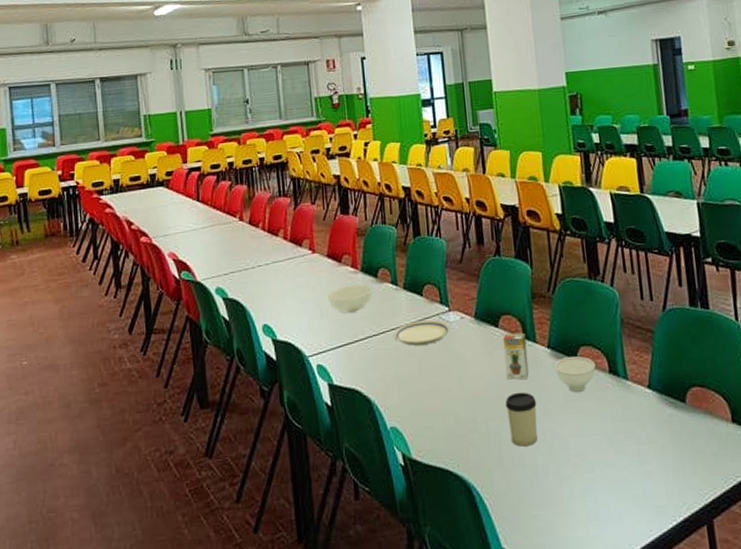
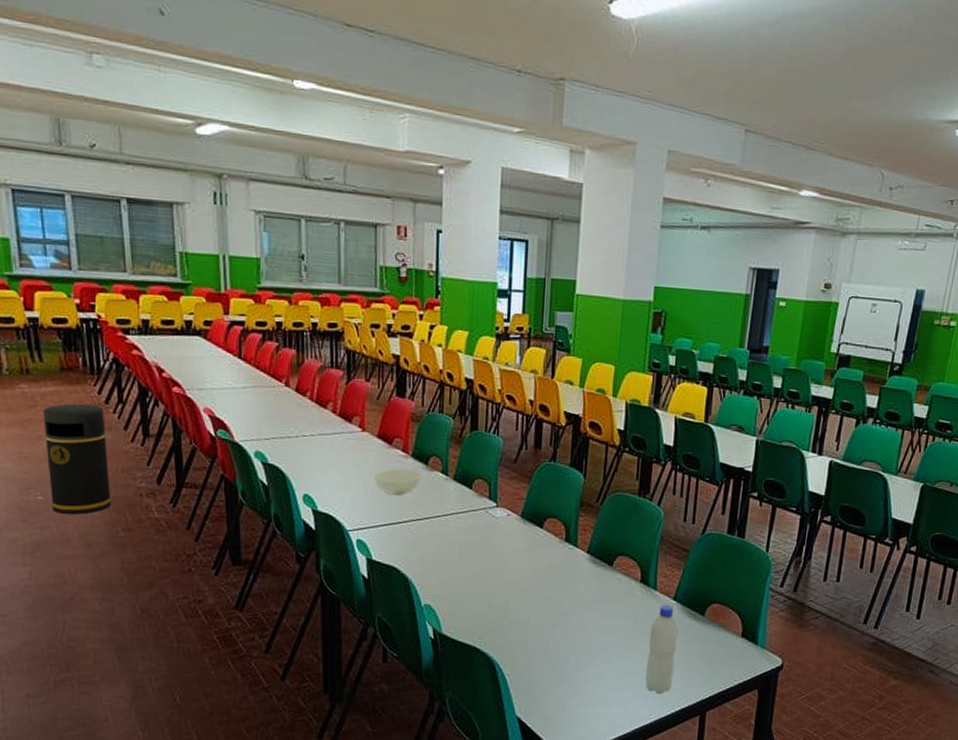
trash bin: none [30,264,87,376] -> present [43,403,111,514]
plate: present [394,320,450,346] -> none [438,512,495,535]
juice box: present [503,332,530,380] -> none [543,535,568,578]
cup: present [505,391,538,447] -> none [538,588,568,635]
bowl: present [554,356,595,392] -> none [591,564,629,595]
water bottle: none [630,395,667,504] -> present [645,605,678,694]

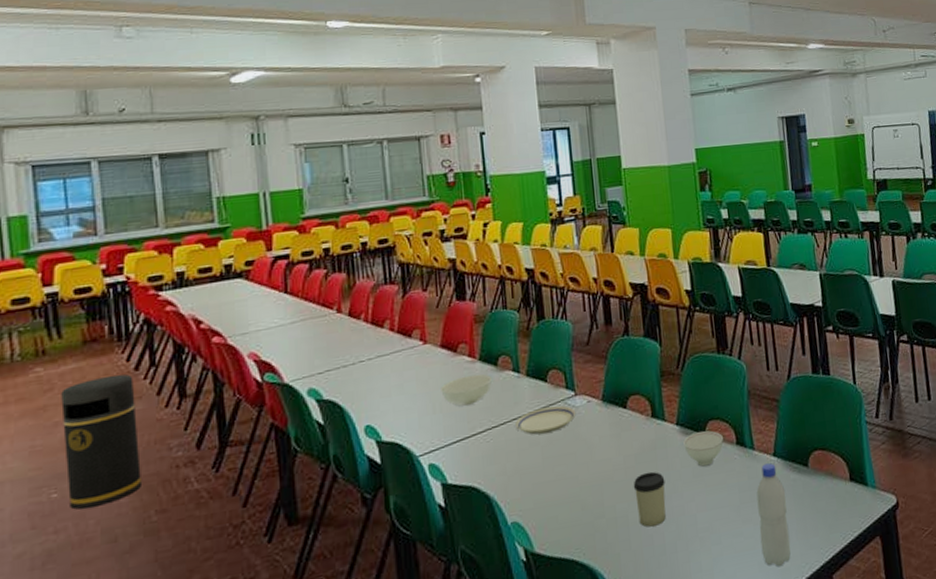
plate: none [438,512,495,535] -> present [515,405,576,435]
cup: none [538,588,568,635] -> present [633,471,666,527]
bowl: none [591,564,629,595] -> present [683,430,723,467]

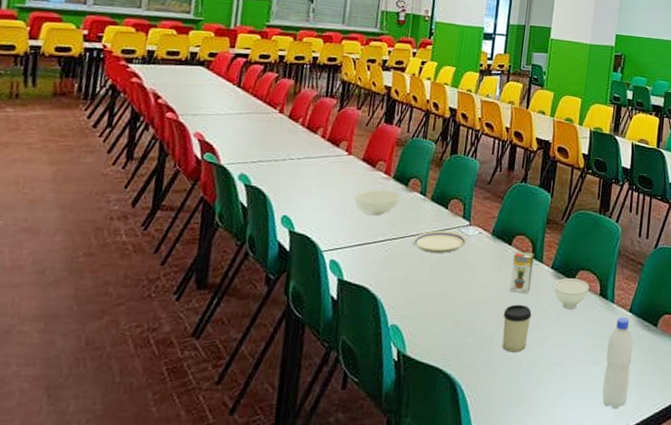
trash bin: present [61,374,141,510] -> none [9,127,90,239]
juice box: none [631,412,658,461] -> present [509,252,534,294]

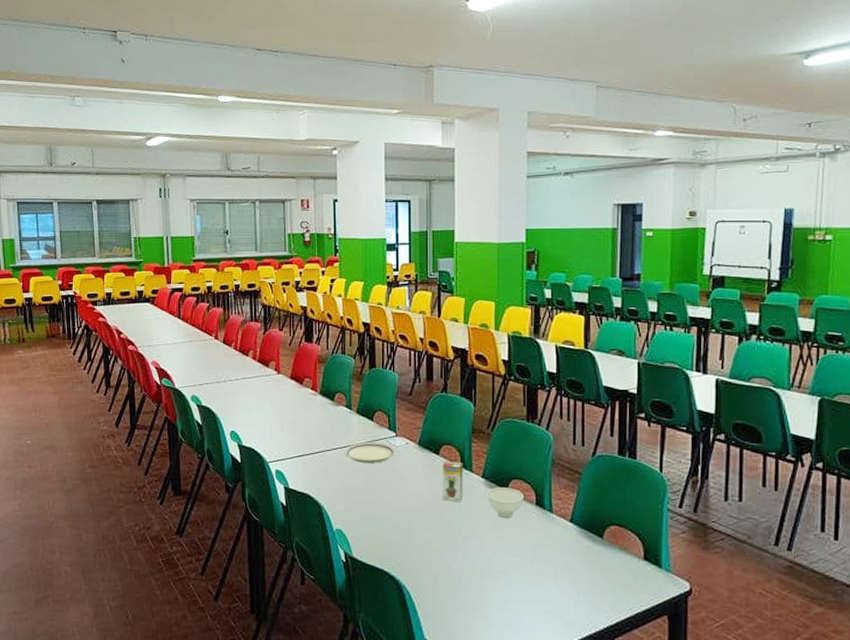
bowl: present [354,189,401,216] -> none [288,405,328,429]
cup: present [502,304,532,352] -> none [439,512,467,559]
water bottle: present [602,317,634,409] -> none [549,527,578,619]

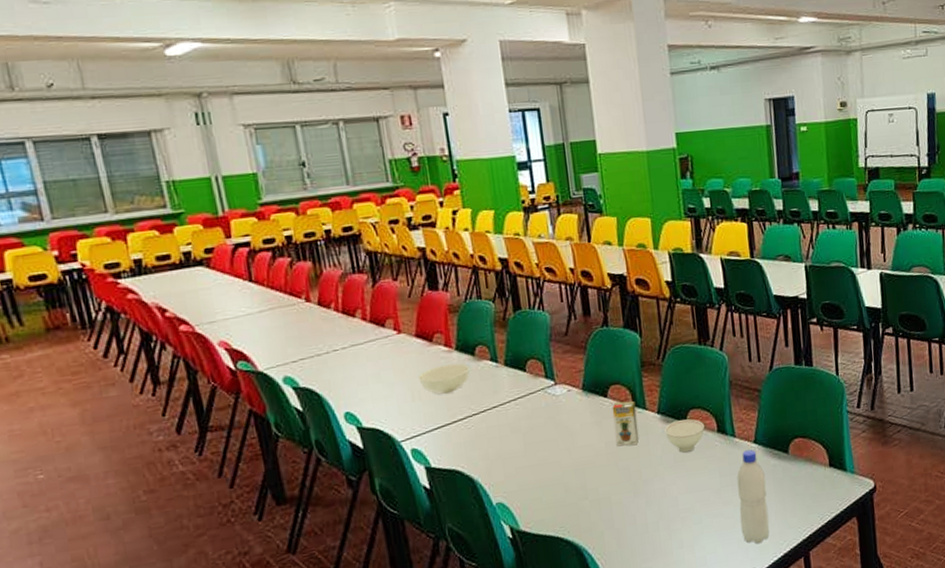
bowl: none [288,405,328,429] -> present [418,363,470,395]
plate: present [345,442,395,463] -> none [495,394,557,422]
water bottle: none [549,527,578,619] -> present [737,449,770,544]

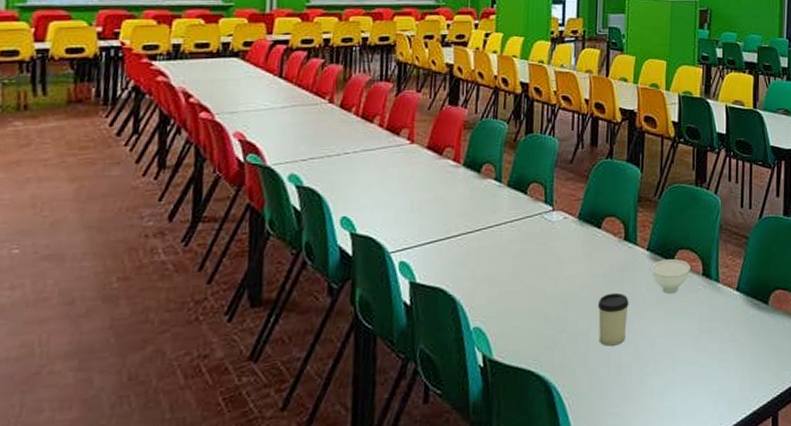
bowl: present [418,363,470,395] -> none [421,179,473,208]
juice box: present [612,401,640,447] -> none [602,234,627,281]
cup: none [615,457,648,508] -> present [597,292,629,346]
water bottle: present [737,449,770,544] -> none [713,297,744,398]

